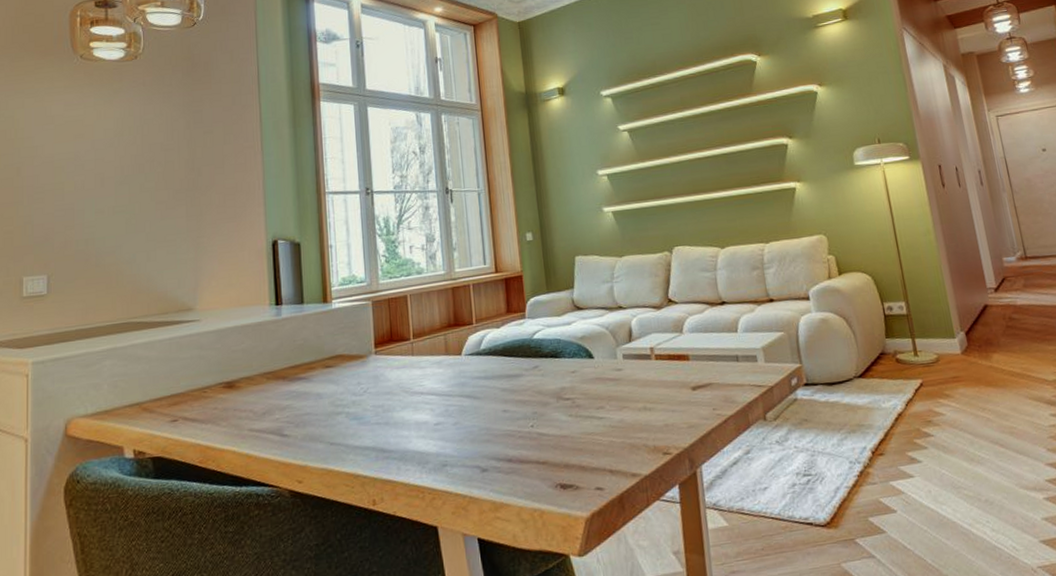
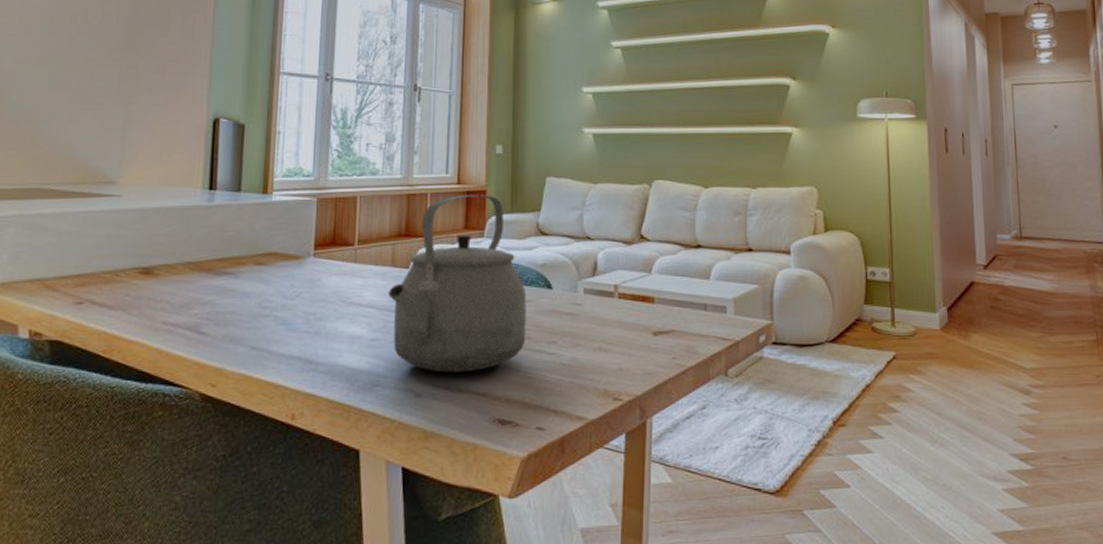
tea kettle: none [446,279,576,447] -> present [388,194,527,373]

